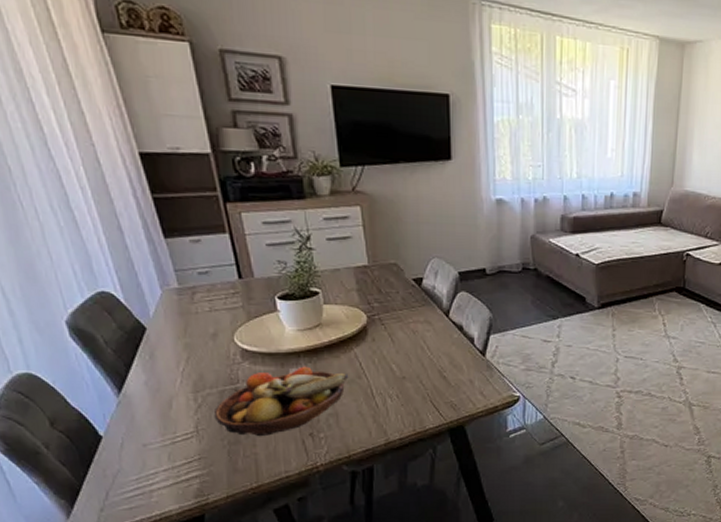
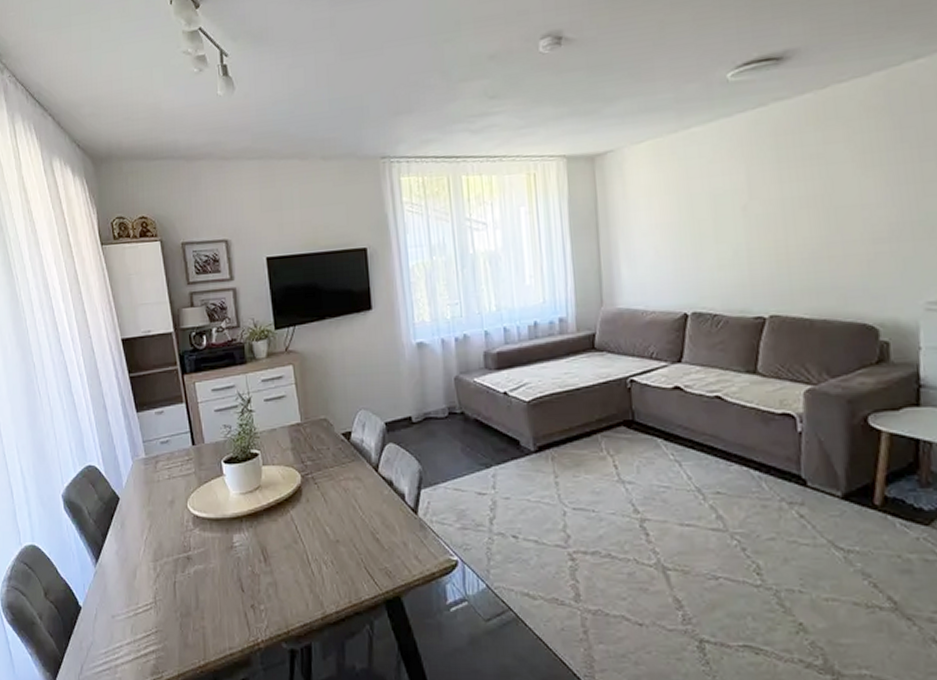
fruit bowl: present [213,366,349,437] -> none [169,531,286,609]

